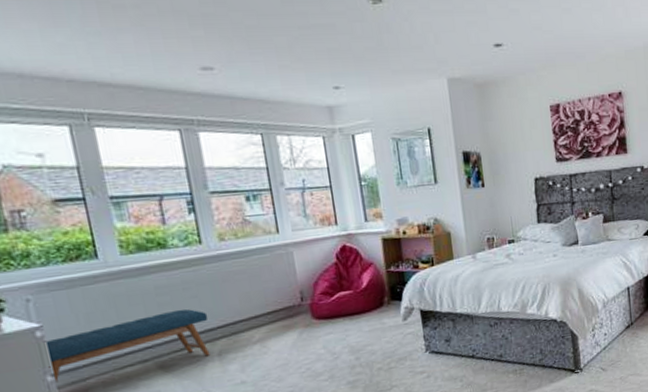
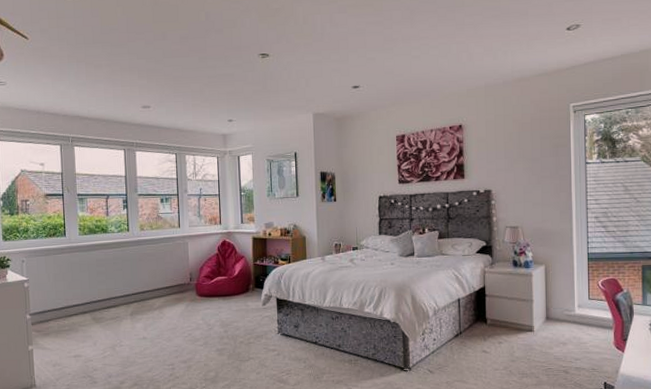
bench: present [43,308,211,382] -> none [28,277,127,320]

